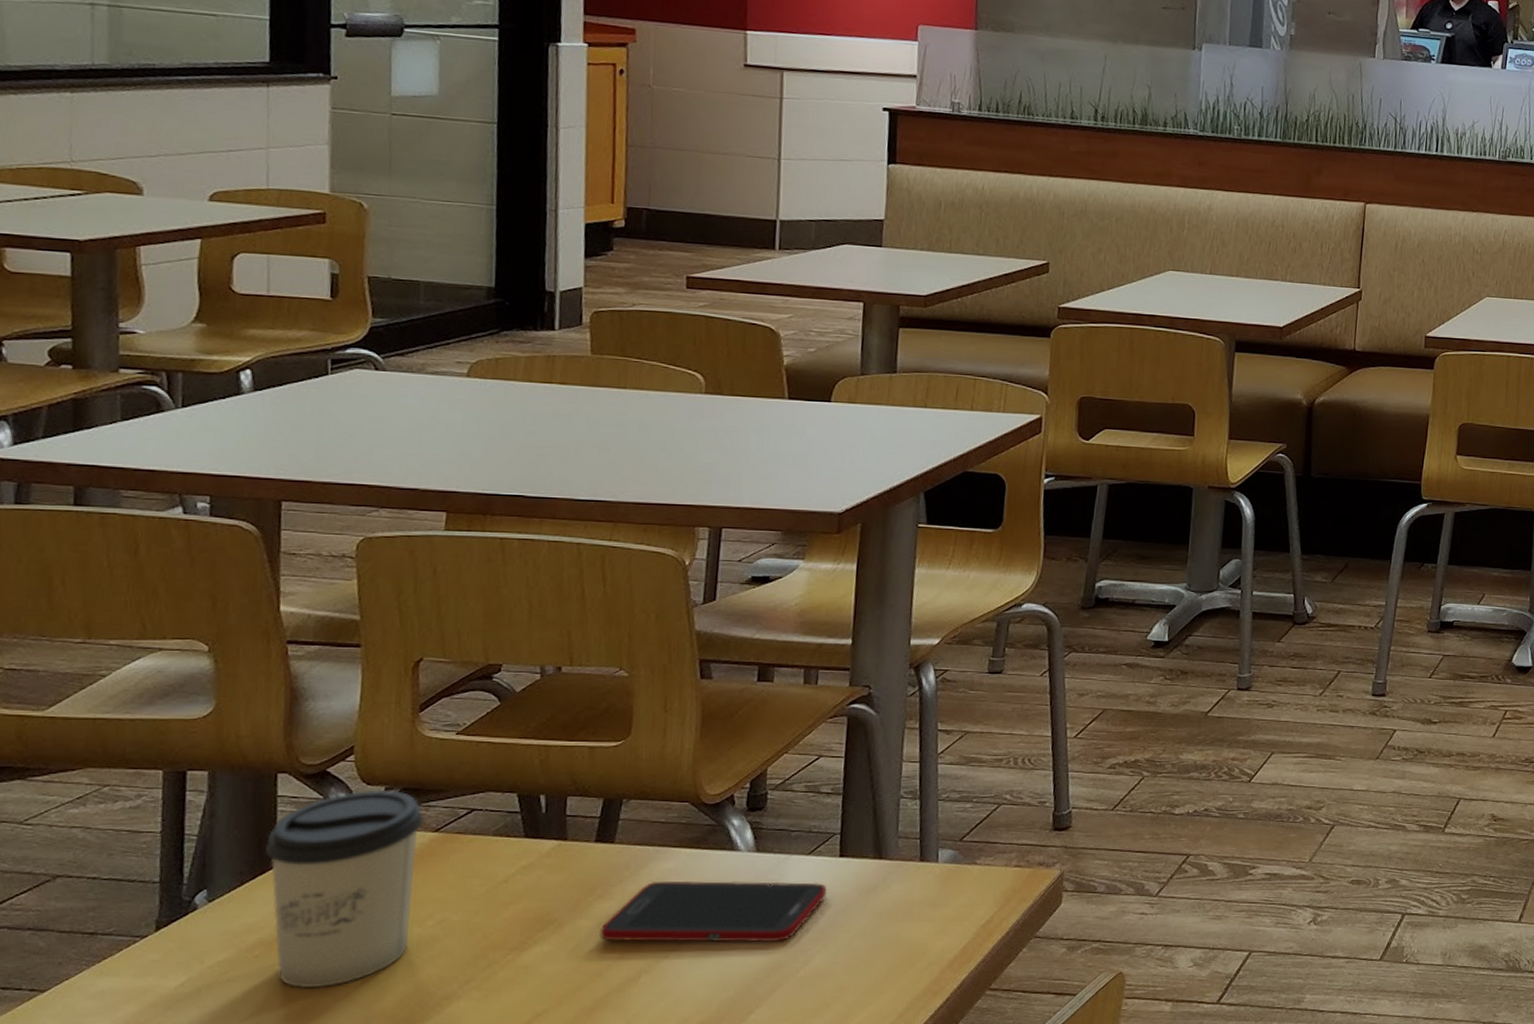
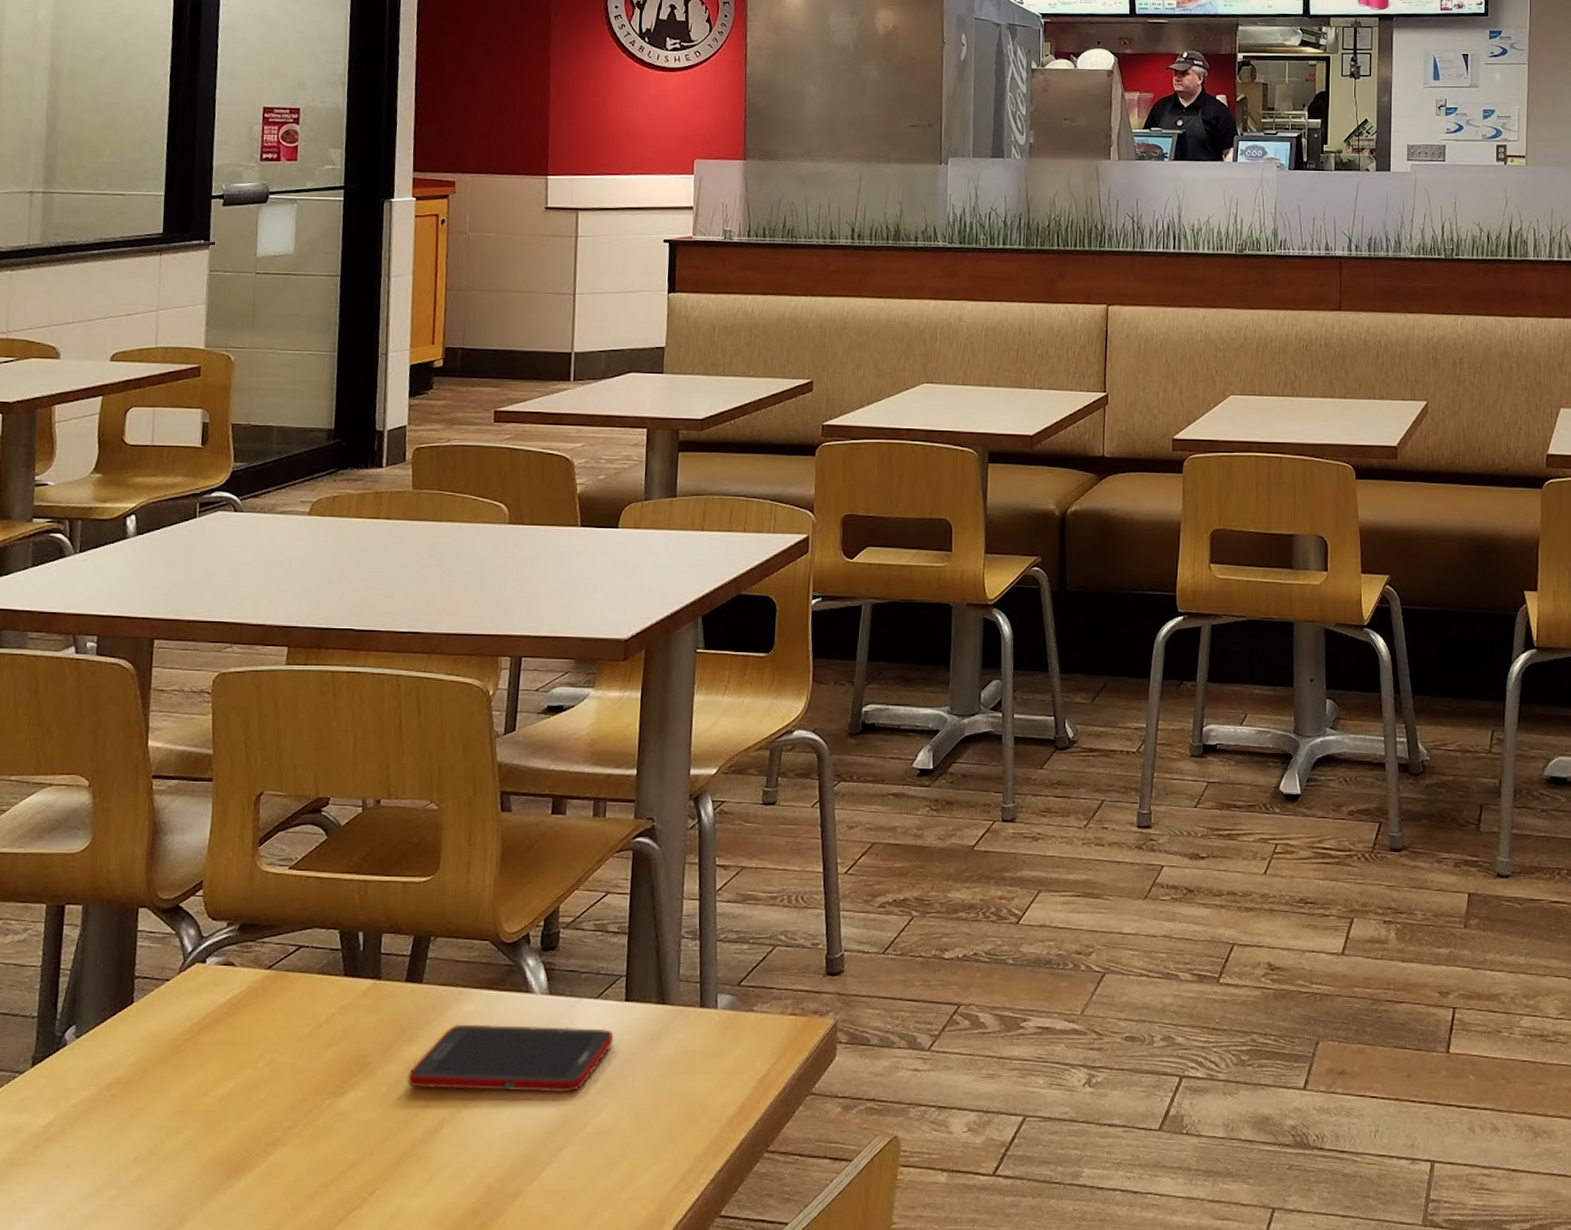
cup: present [265,789,425,988] -> none [125,925,259,1131]

